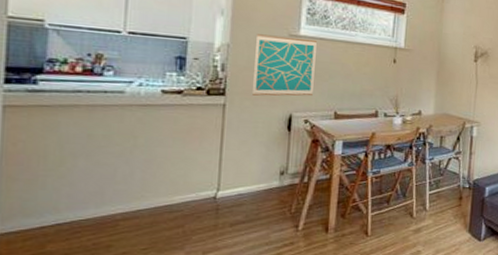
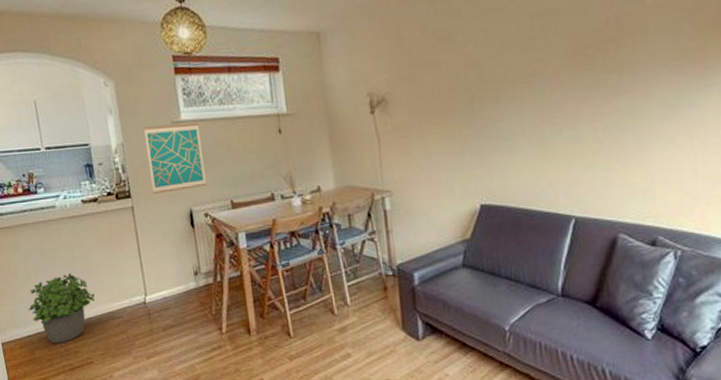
potted plant: none [49,162,152,237] -> present [27,273,95,344]

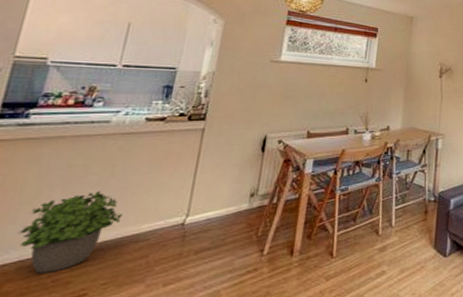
wall art: present [144,123,206,194] -> none [230,61,295,119]

